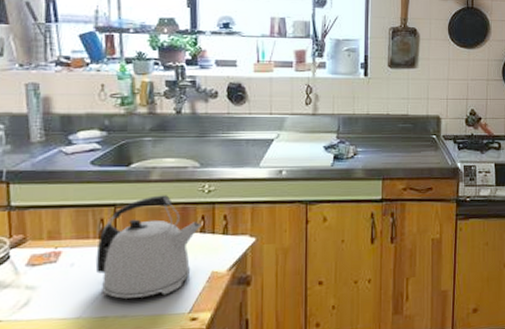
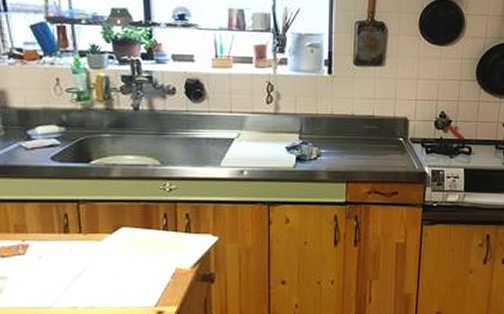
kettle: present [95,195,202,299] -> none [62,192,164,291]

